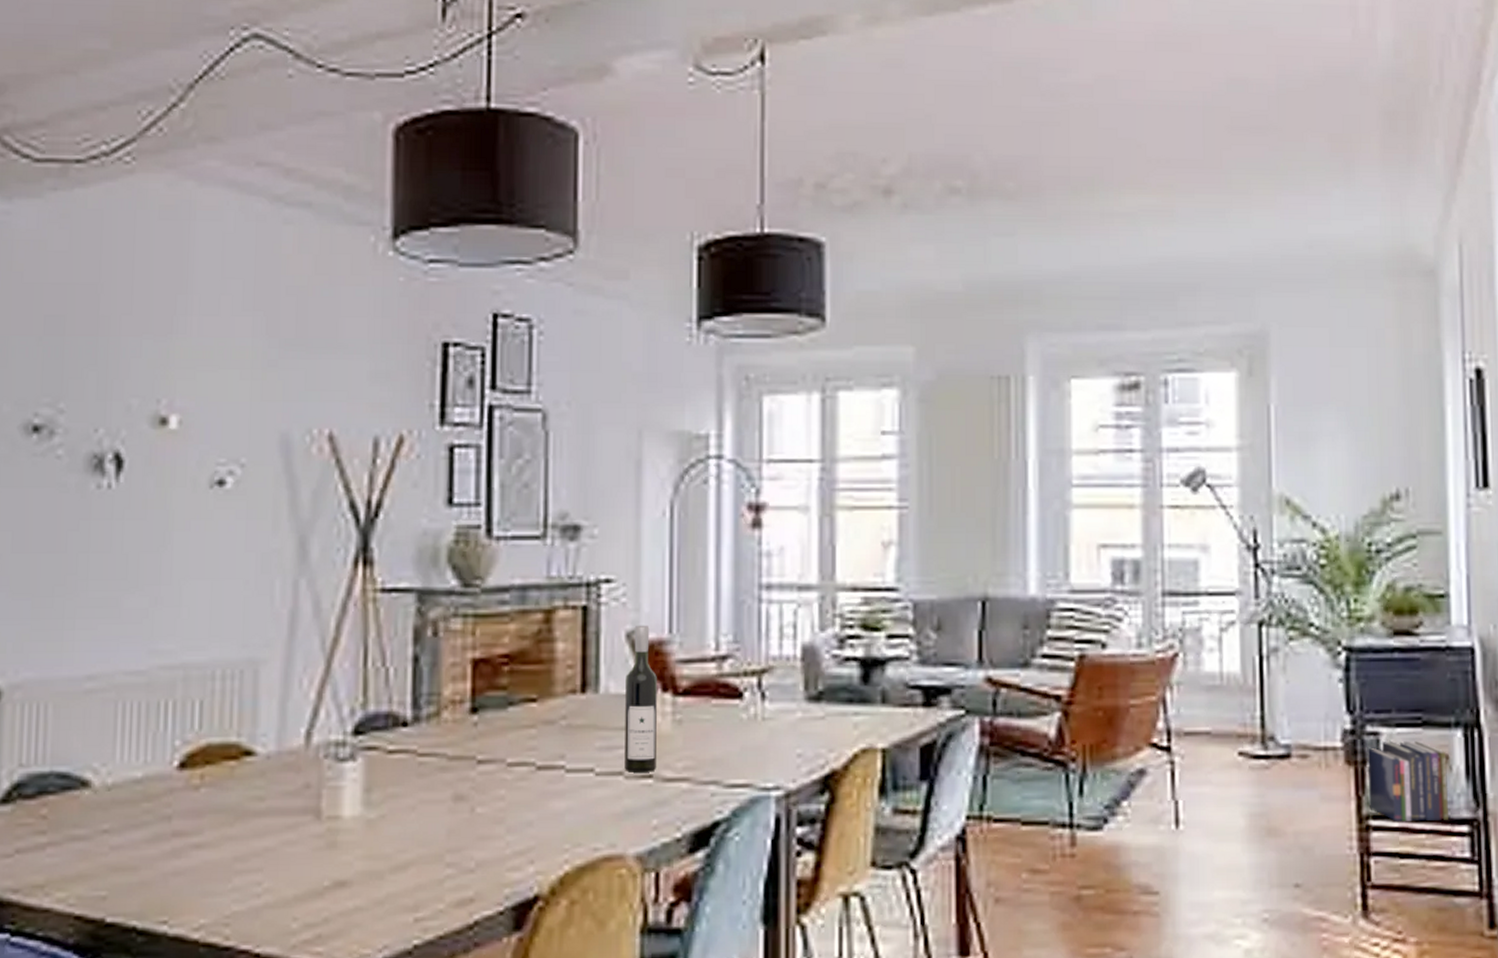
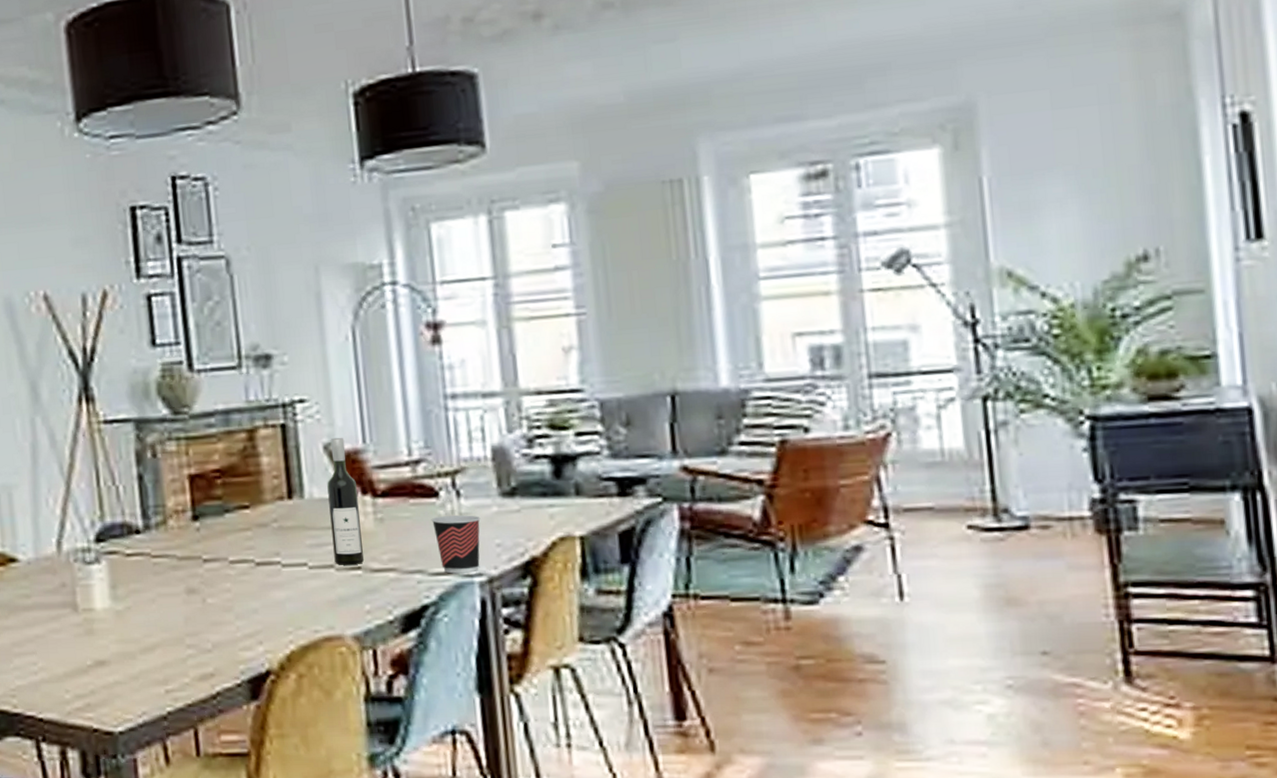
cup: none [732,720,784,786] -> present [431,515,481,574]
books: present [1367,740,1449,821] -> none [1121,505,1227,588]

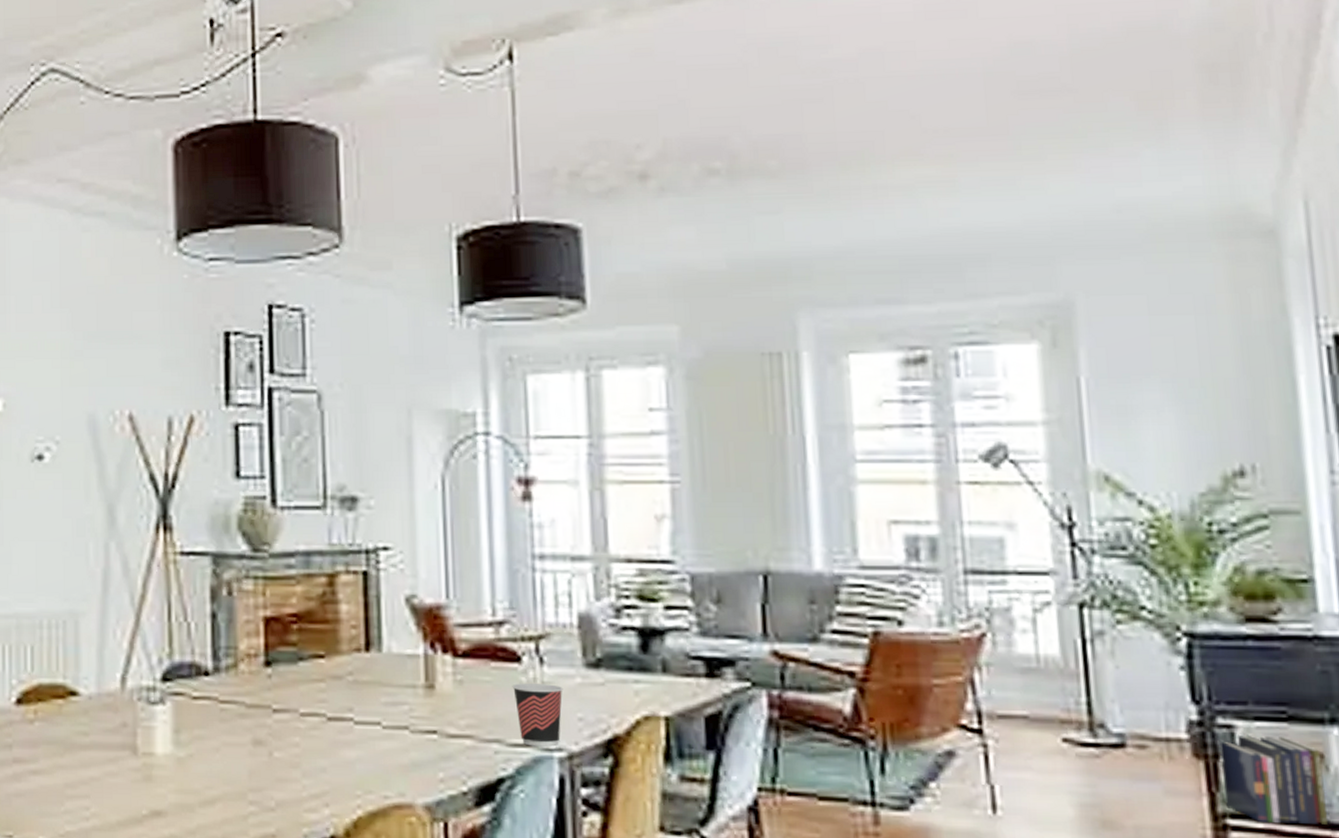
bottle: present [327,437,365,565] -> none [407,590,441,728]
books: none [1121,505,1227,588] -> present [1219,734,1327,824]

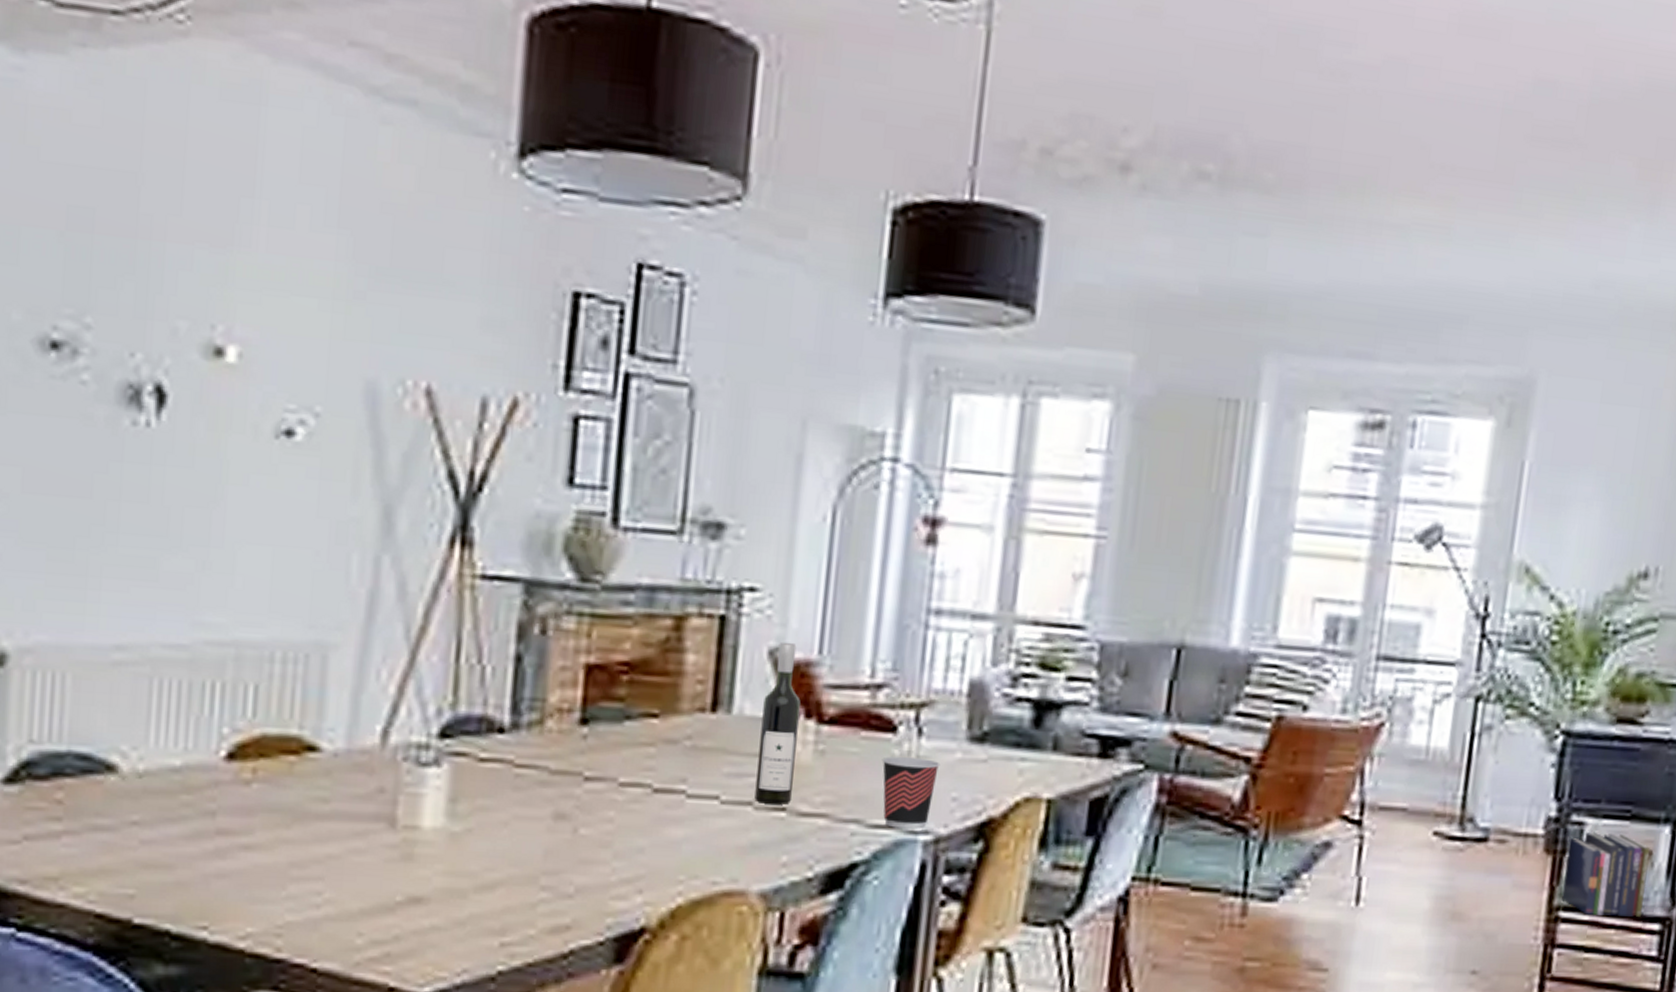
bottle: none [407,590,441,728] -> present [754,641,801,805]

